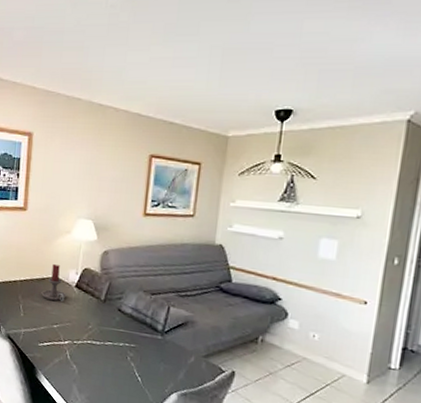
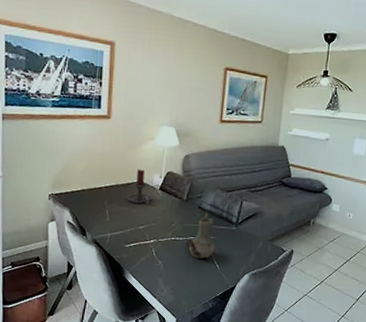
candle holder: none [104,316,136,369] -> present [186,212,215,259]

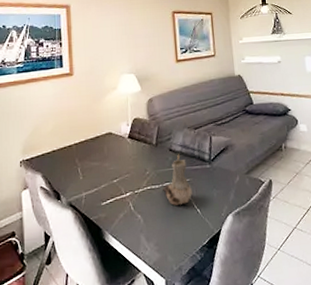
candle holder: present [127,169,151,204] -> none [97,120,121,156]

